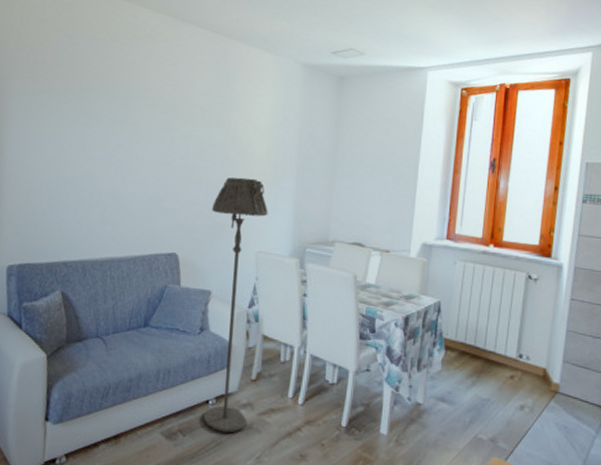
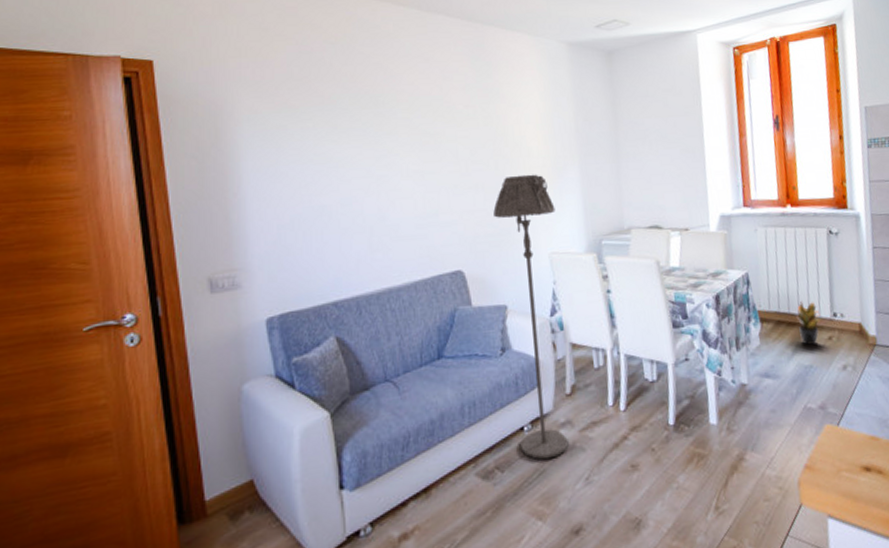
potted plant: none [481,336,506,381] -> present [796,300,821,346]

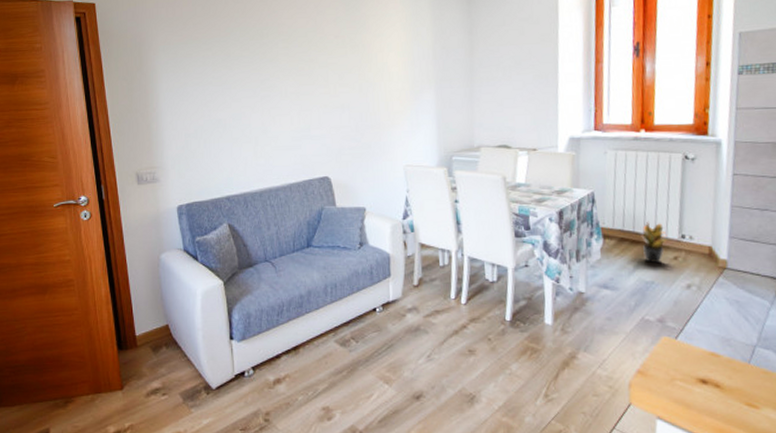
floor lamp: present [493,174,569,460] -> none [357,96,414,337]

